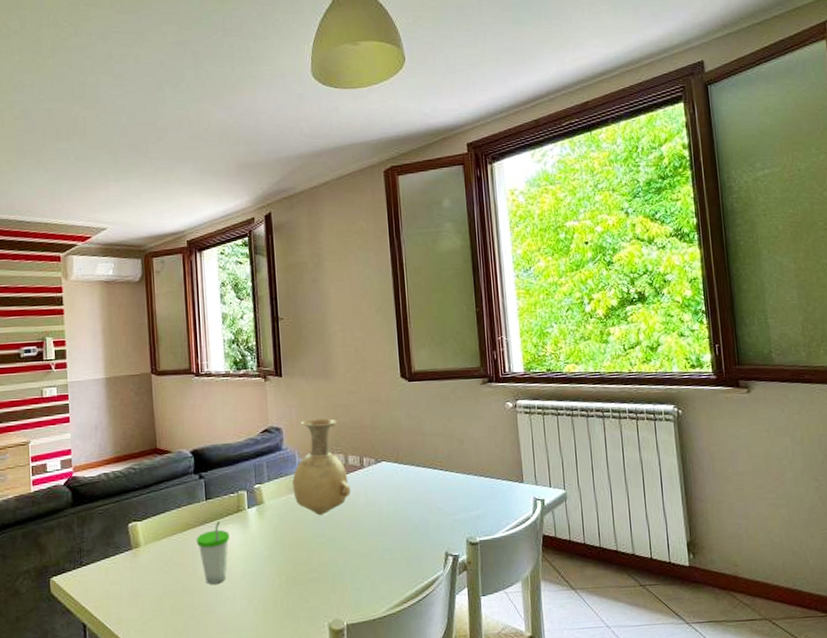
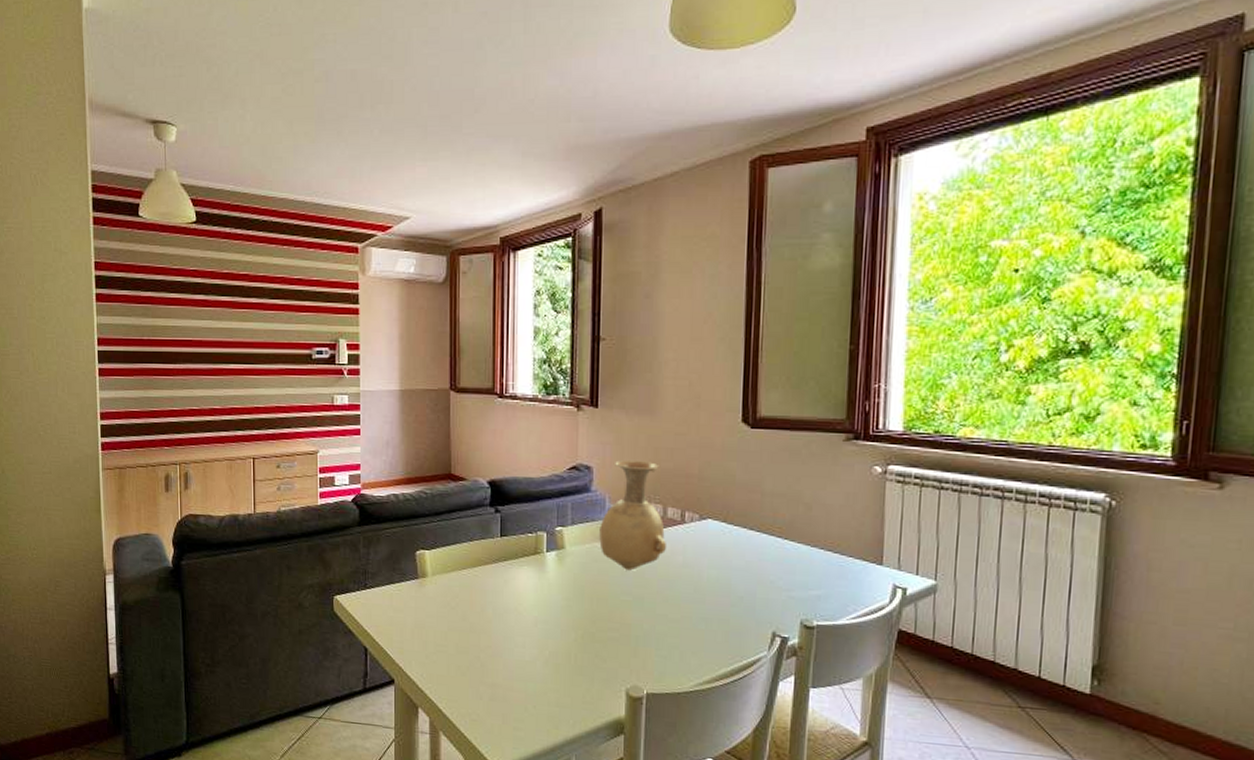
cup: present [196,521,230,584] -> none [487,561,524,628]

